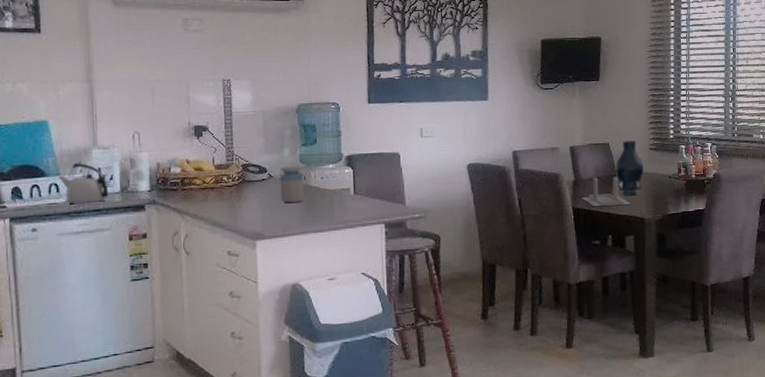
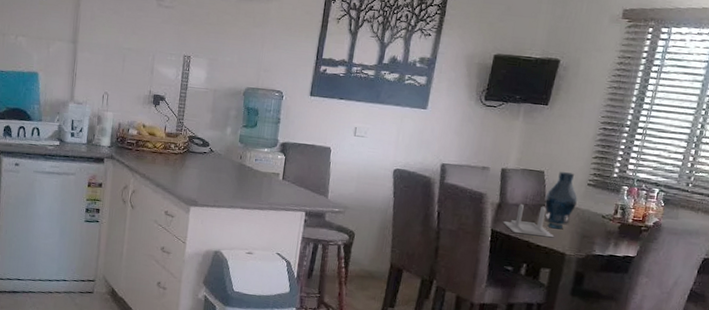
kettle: present [59,163,109,206] -> none [40,113,78,150]
jar: present [280,166,304,204] -> none [217,144,241,179]

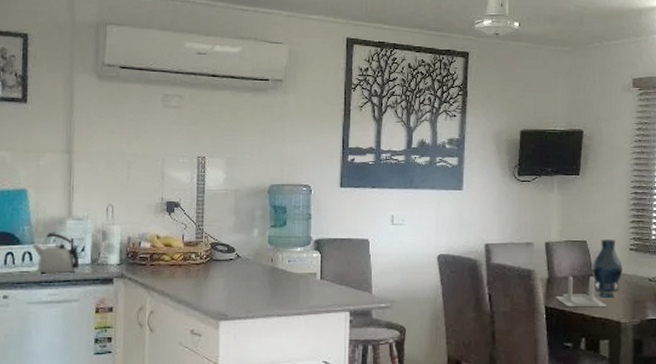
kettle: none [40,113,78,150] -> present [33,233,80,275]

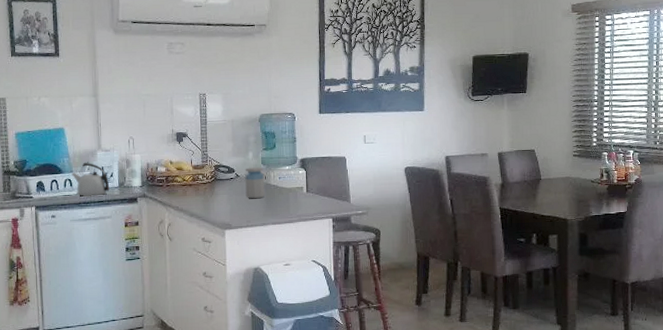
jar: none [247,247,270,285] -> present [245,167,265,199]
napkin holder: present [555,276,607,308] -> none [508,180,555,208]
vase: present [592,239,624,298] -> none [540,148,568,199]

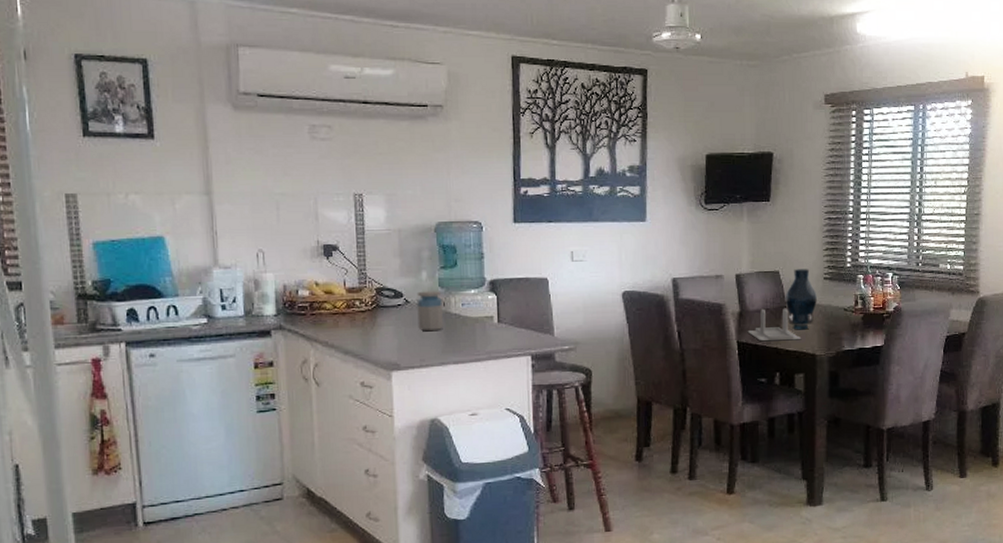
kettle: present [72,163,110,197] -> none [177,283,232,330]
napkin holder: none [508,180,555,208] -> present [747,308,802,342]
vase: none [540,148,568,199] -> present [785,269,818,330]

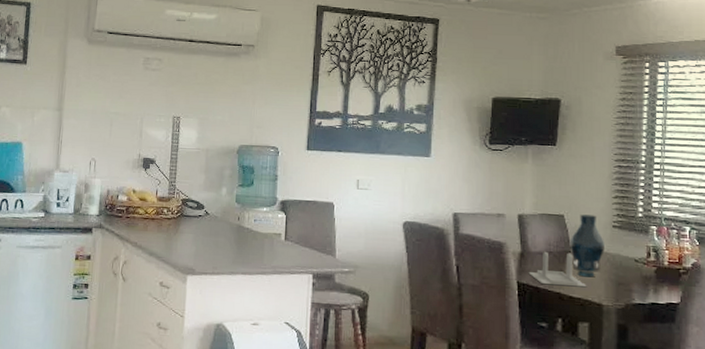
jar: present [417,291,443,332] -> none [214,205,238,243]

